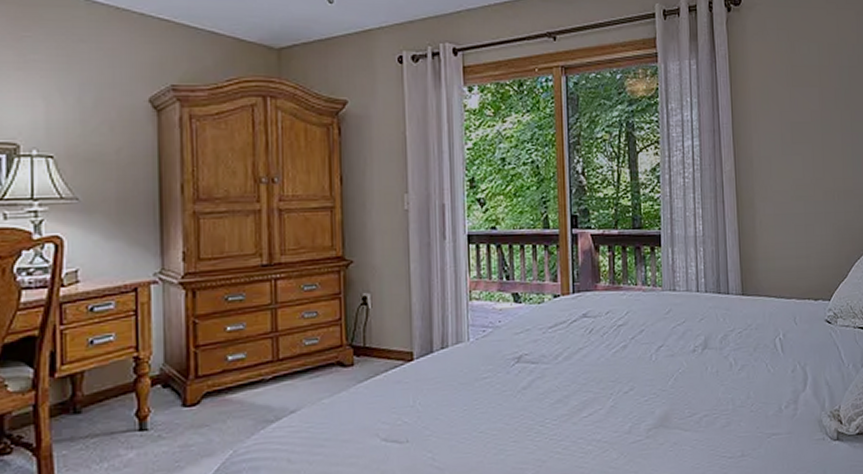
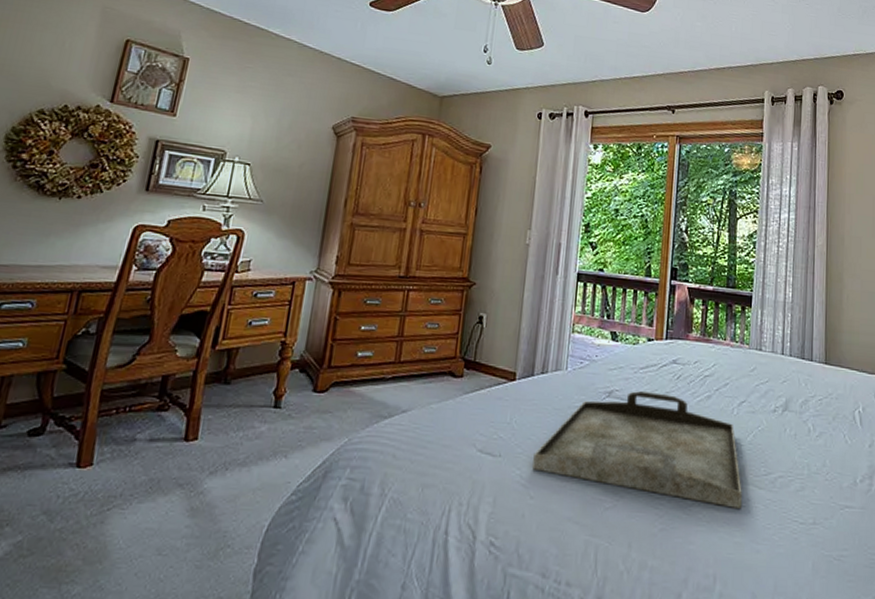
serving tray: none [444,350,668,455] -> present [532,391,742,508]

